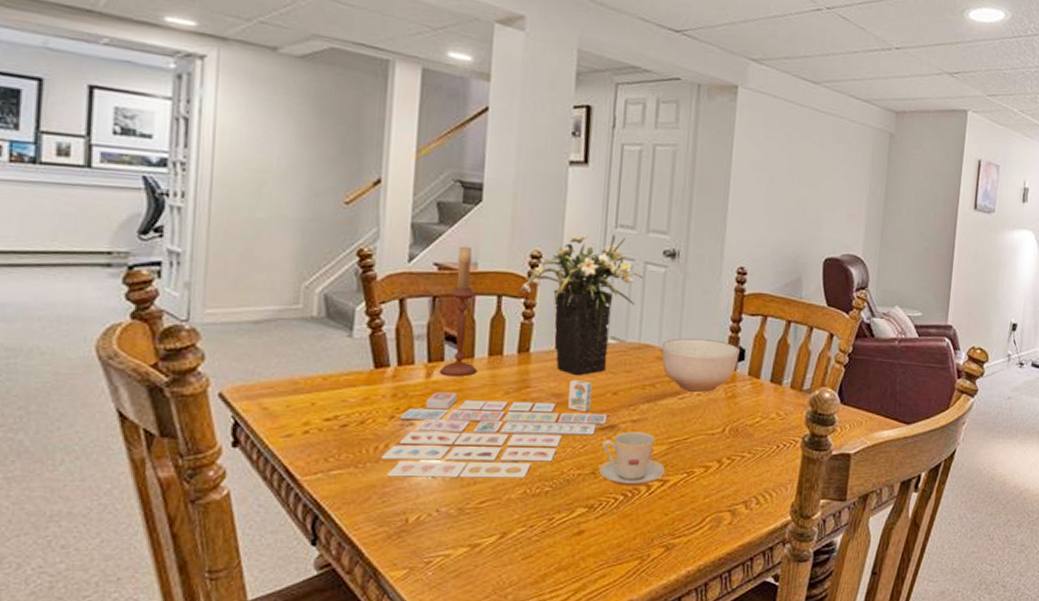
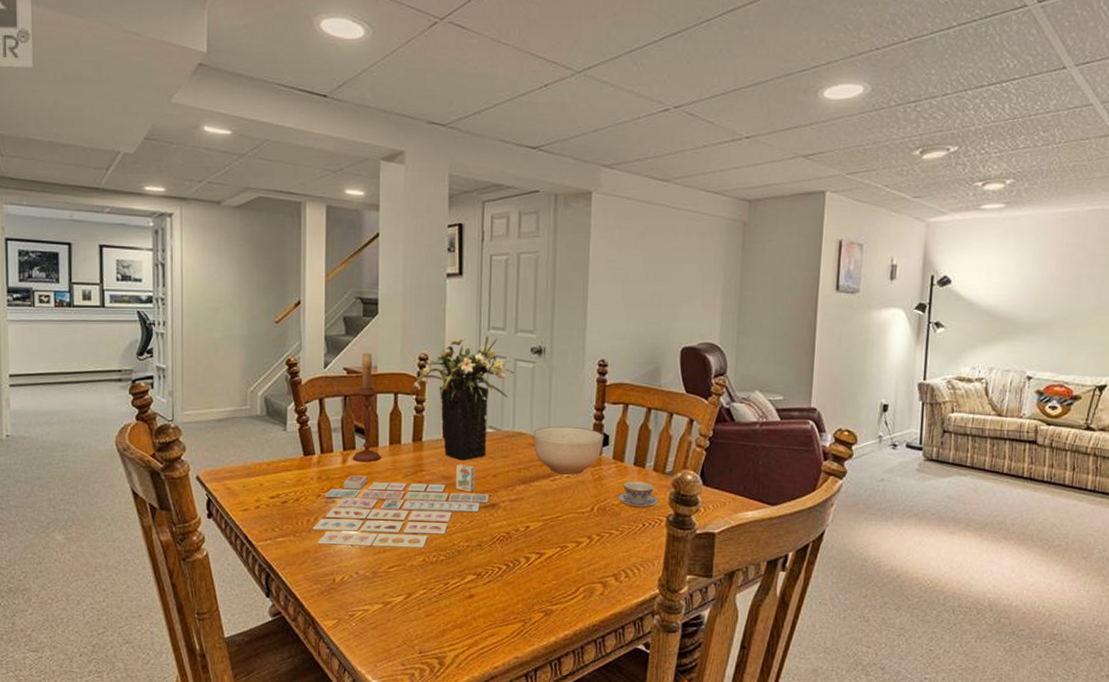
teacup: present [599,432,666,486] -> none [485,510,542,558]
teacup: none [751,398,795,429] -> present [617,480,659,509]

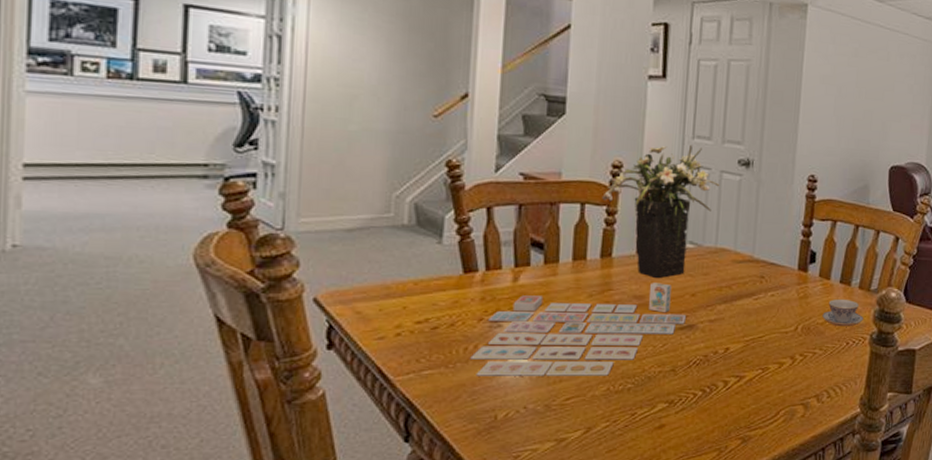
candlestick: present [352,351,381,463] -> none [525,155,562,281]
bowl: present [532,426,604,475] -> none [736,242,811,293]

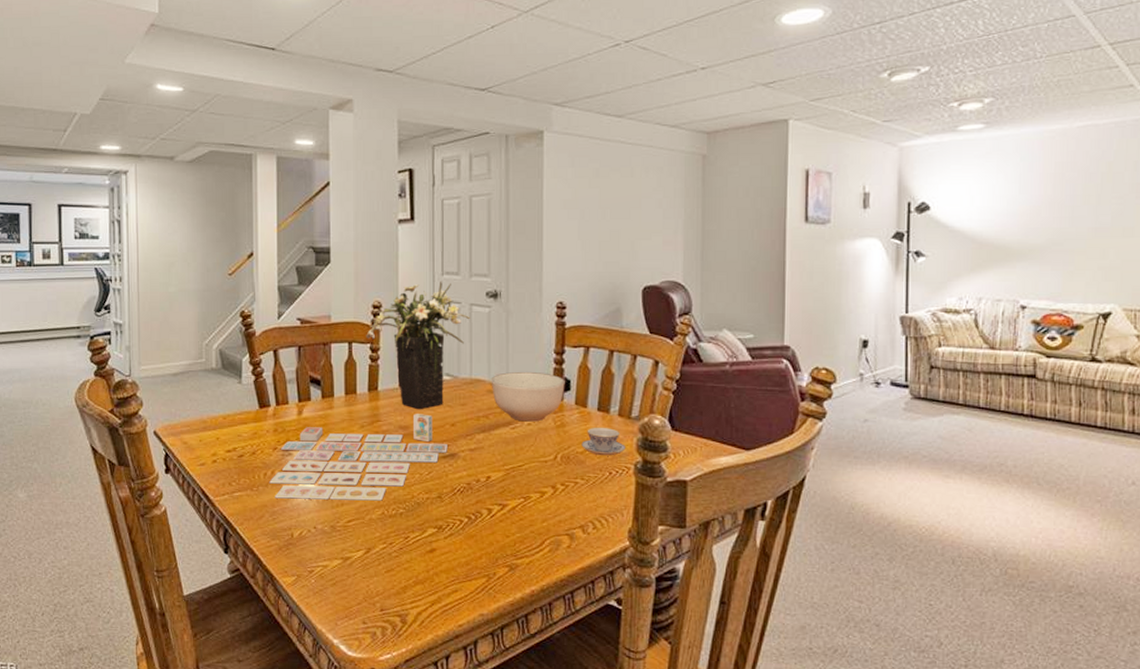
bowl: none [736,242,811,293] -> present [491,371,565,422]

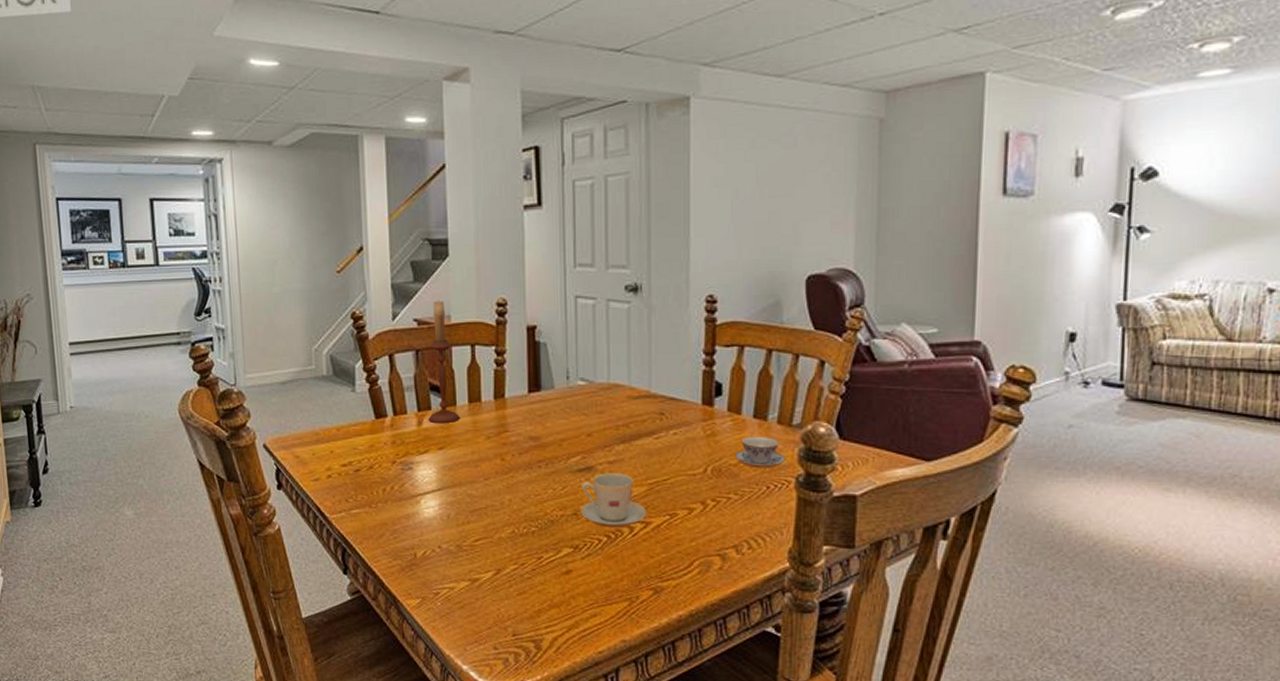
board game: present [269,414,447,501] -> none [389,423,583,518]
candlestick: none [307,301,337,414] -> present [428,299,460,424]
flower arrangement: present [366,281,470,409] -> none [490,274,607,418]
teacup: none [445,460,504,510] -> present [581,473,647,528]
bowl: present [491,371,565,422] -> none [631,374,716,431]

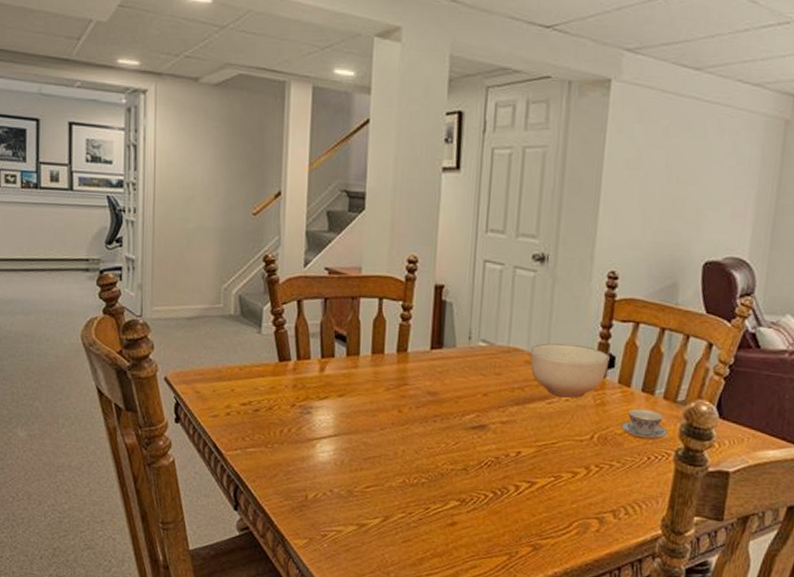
candlestick: present [428,299,460,424] -> none [330,250,362,372]
teacup: present [581,473,647,528] -> none [471,432,534,485]
bowl: none [631,374,716,431] -> present [529,343,610,398]

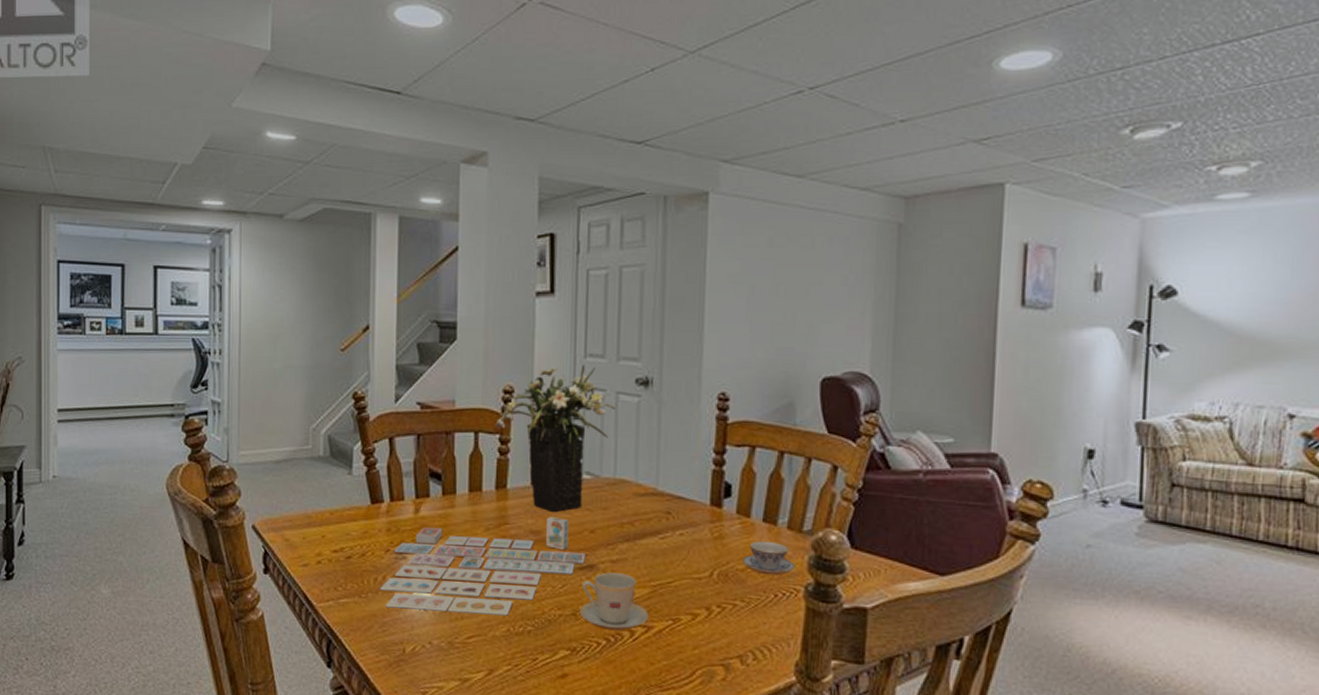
board game: none [285,380,478,469] -> present [380,517,585,616]
flower arrangement: none [398,238,513,376] -> present [495,364,616,512]
teacup: none [471,432,534,485] -> present [580,572,650,631]
bowl: present [529,343,610,398] -> none [638,472,725,532]

